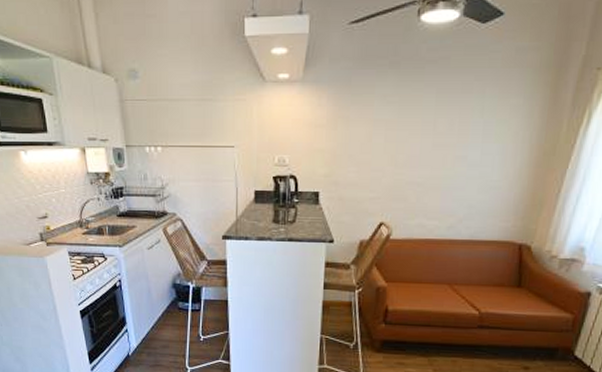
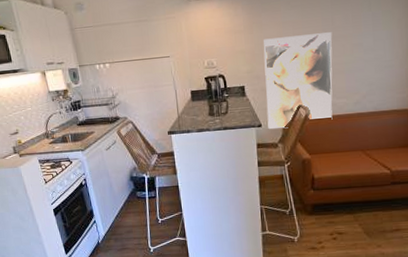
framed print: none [341,138,432,248] -> present [263,32,333,130]

